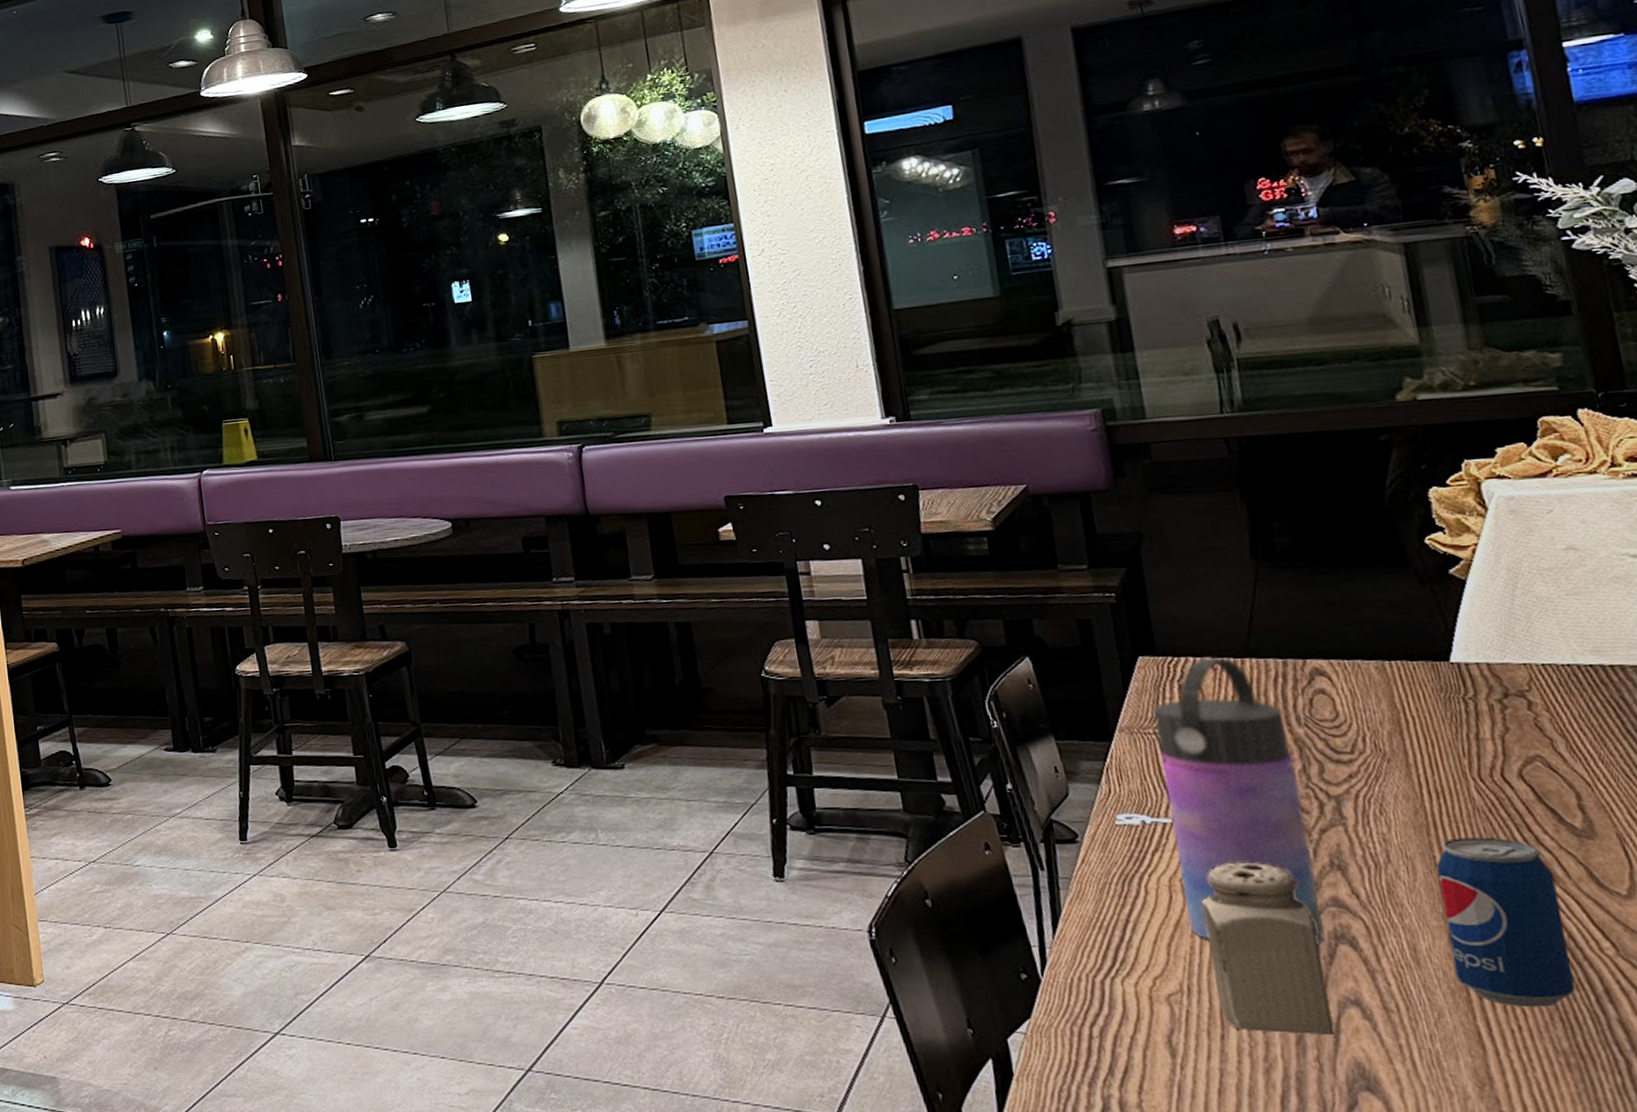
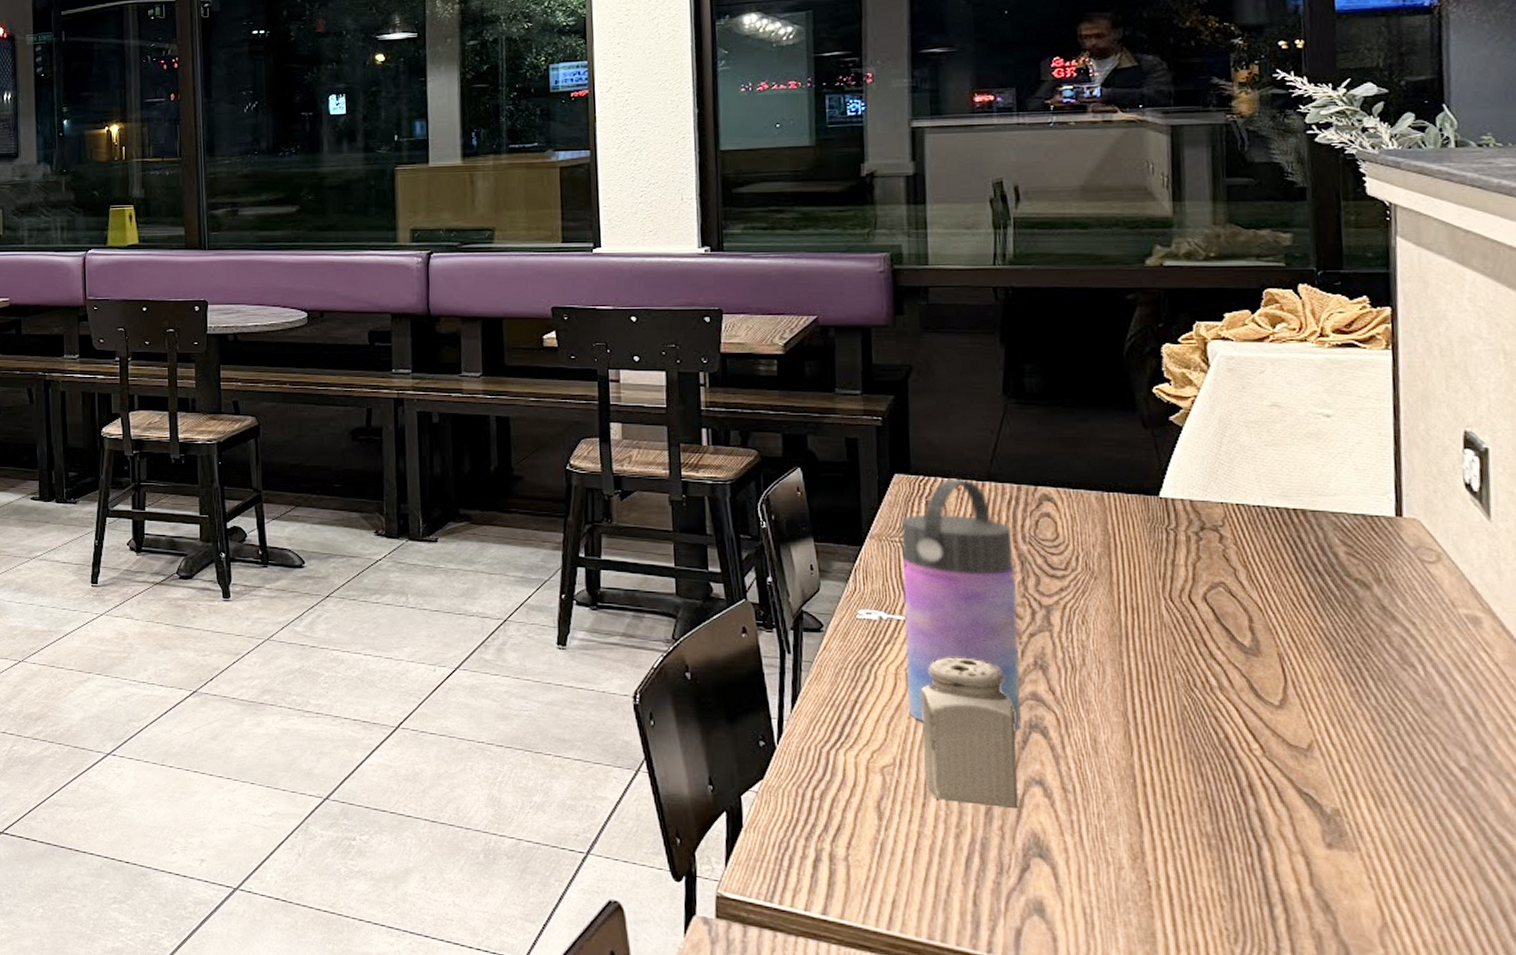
beverage can: present [1436,837,1575,1008] -> none [1123,648,1225,796]

